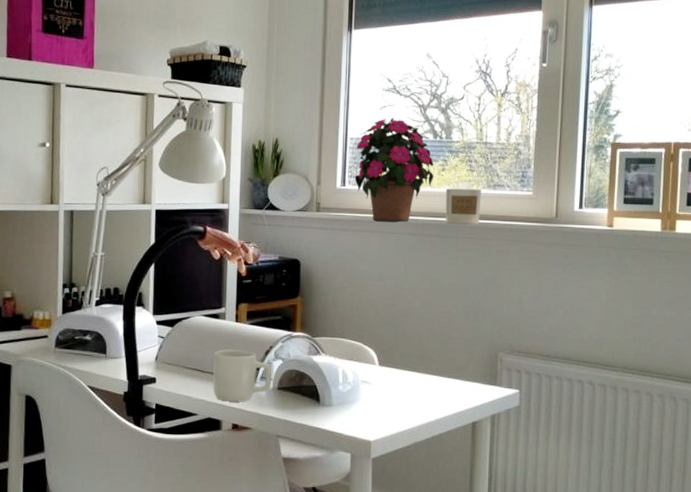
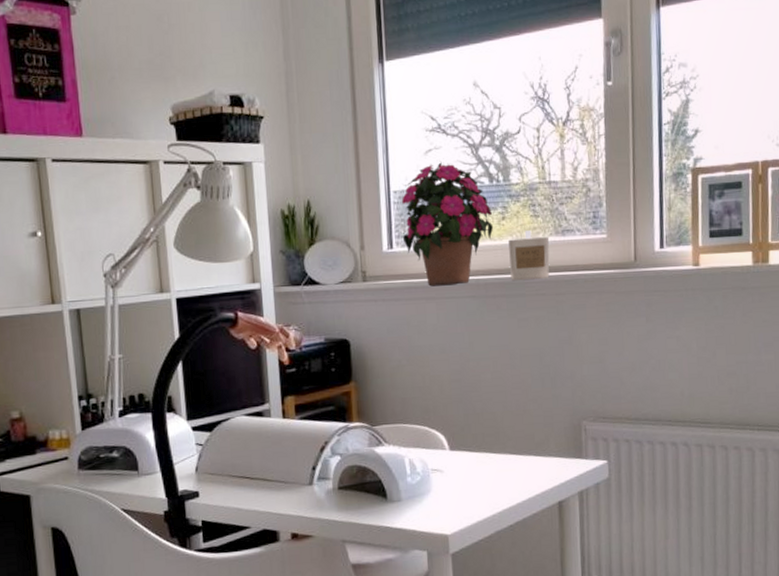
mug: present [213,349,271,402] -> none [262,449,330,509]

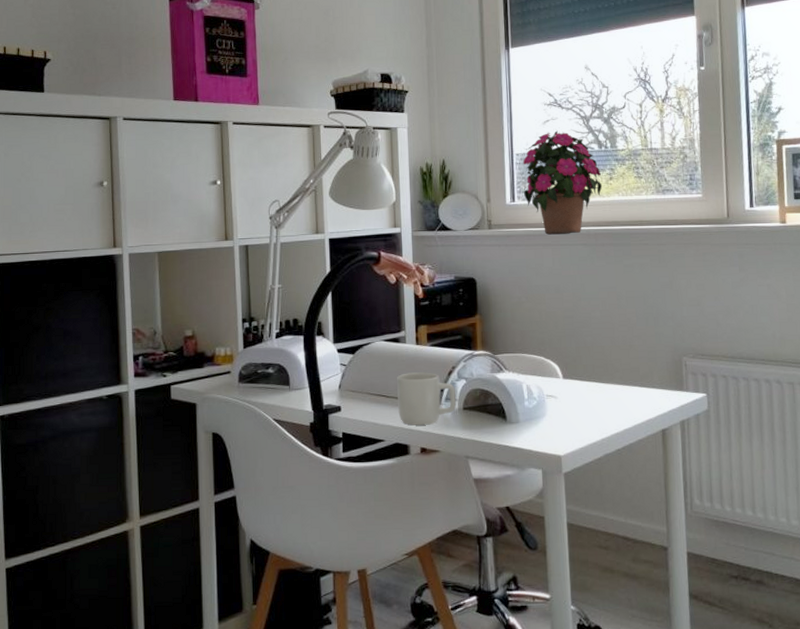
mug: none [262,449,330,509] -> present [397,372,456,426]
candle: present [508,230,550,281] -> none [615,189,652,232]

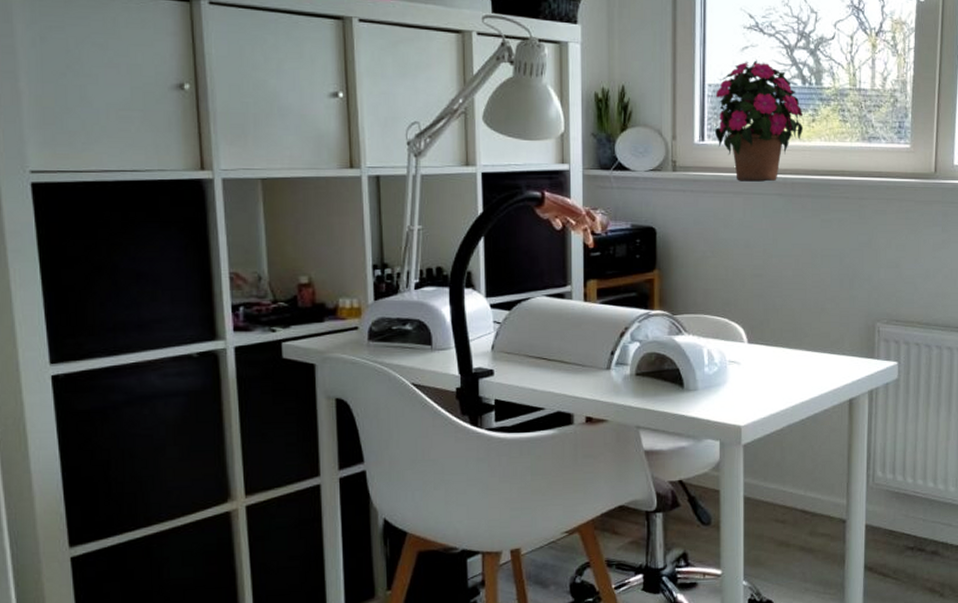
mug: present [397,372,456,426] -> none [561,333,627,392]

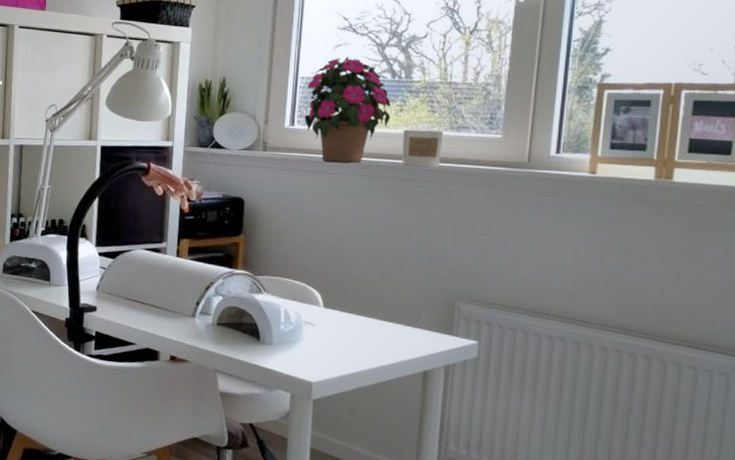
candle: none [817,134,855,183] -> present [402,123,443,169]

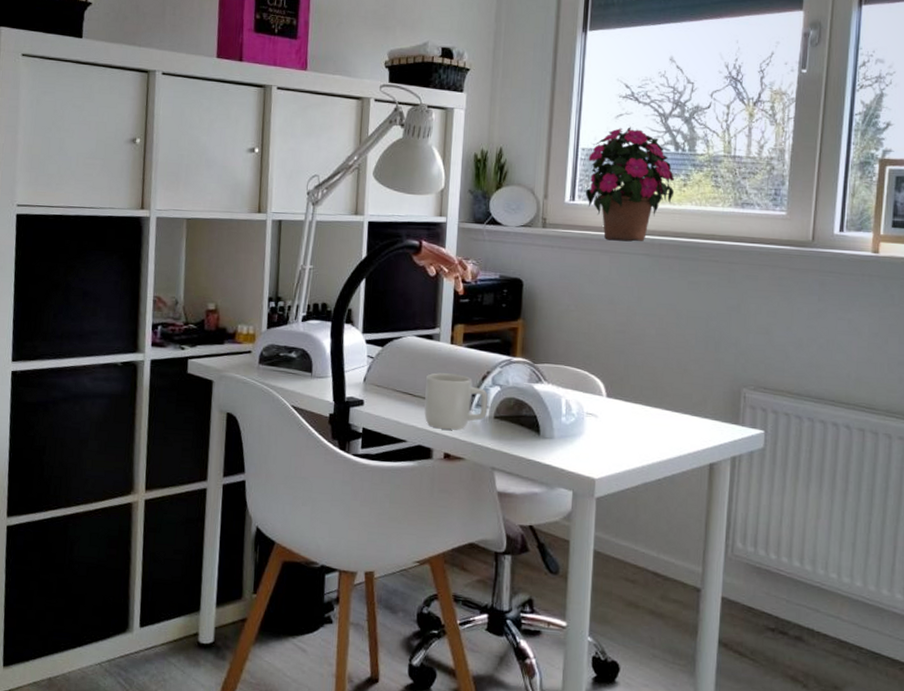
mug: none [152,283,211,335] -> present [424,372,488,430]
candle: present [402,123,443,169] -> none [686,199,727,247]

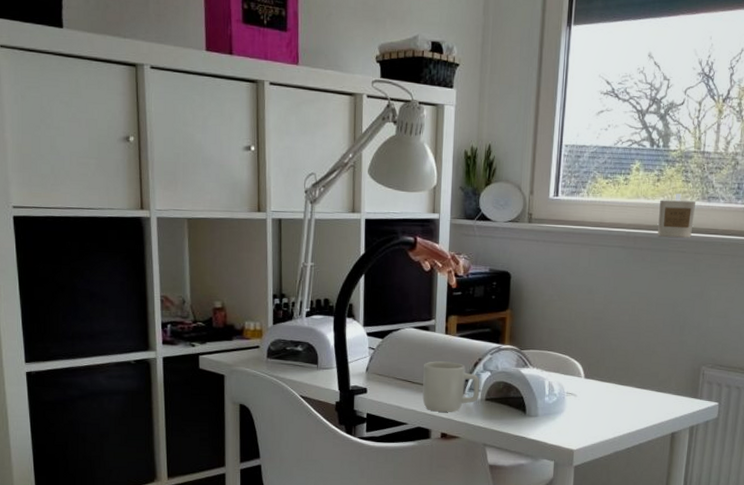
potted flower: present [585,127,675,242] -> none [567,123,649,235]
candle: none [686,199,727,247] -> present [657,194,695,239]

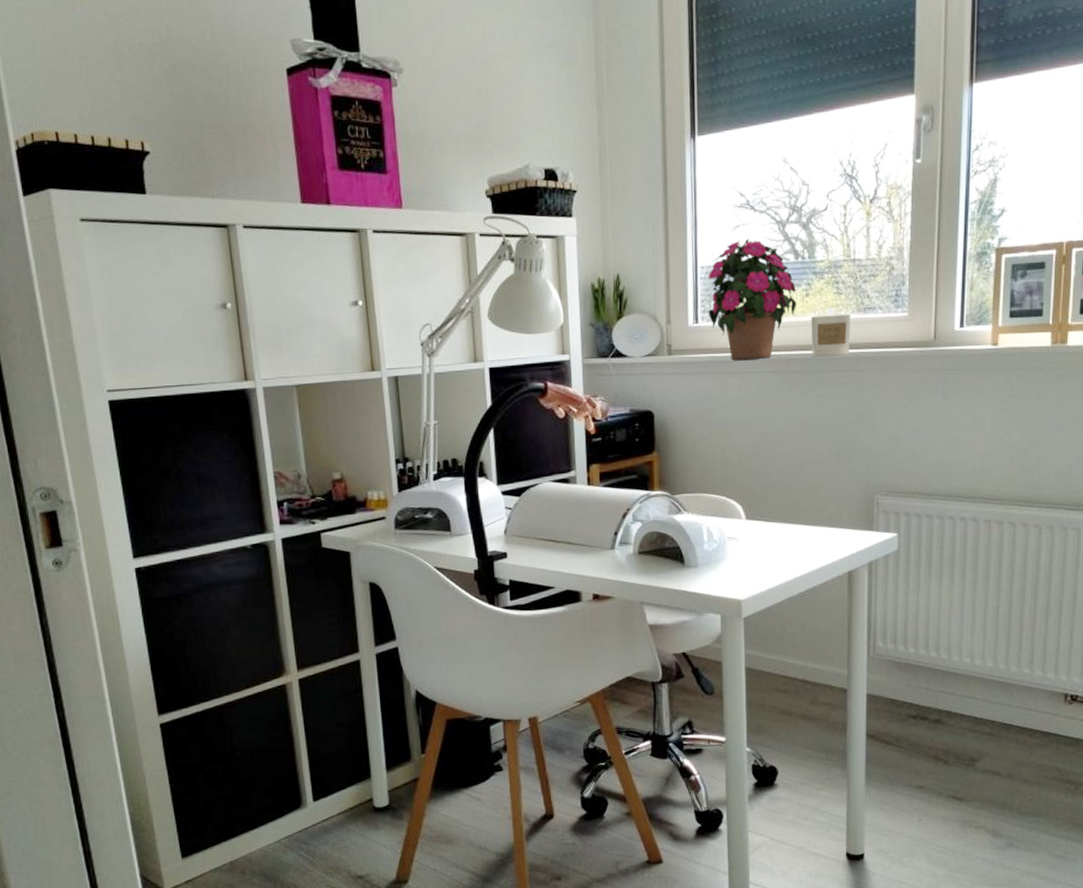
mug: present [422,361,479,412] -> none [567,515,631,571]
potted flower: none [567,123,649,235] -> present [708,238,797,361]

